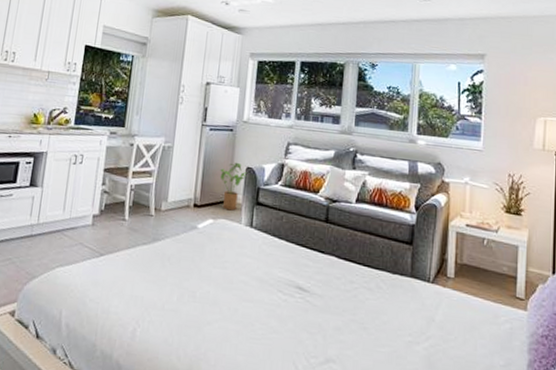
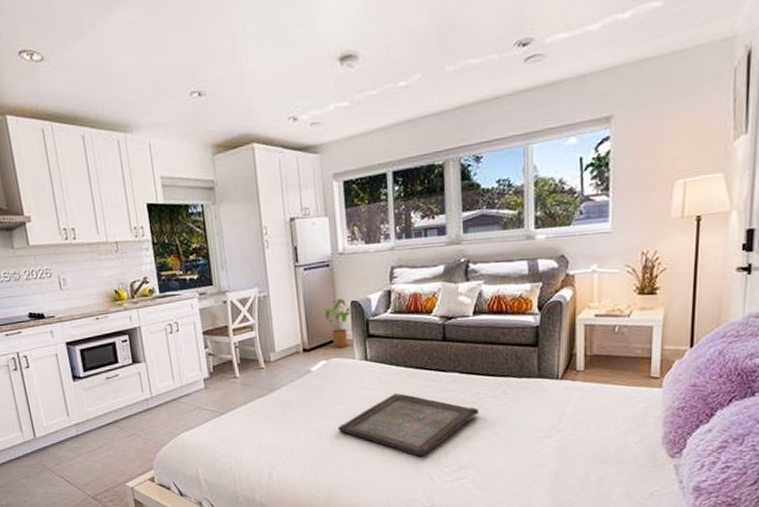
serving tray: none [211,266,352,340] -> present [337,393,479,457]

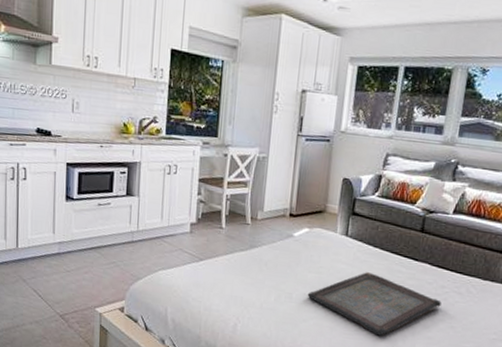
house plant: present [324,299,353,349] -> none [316,174,343,221]

